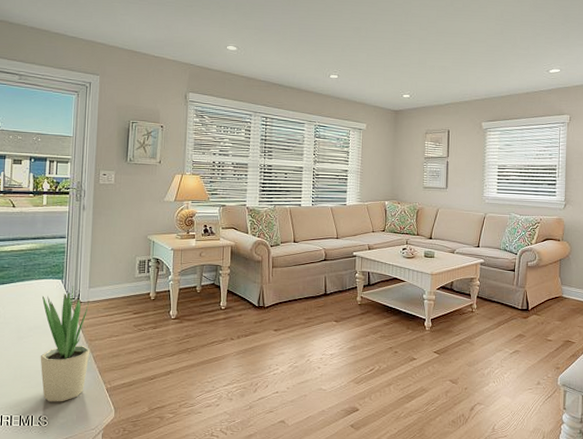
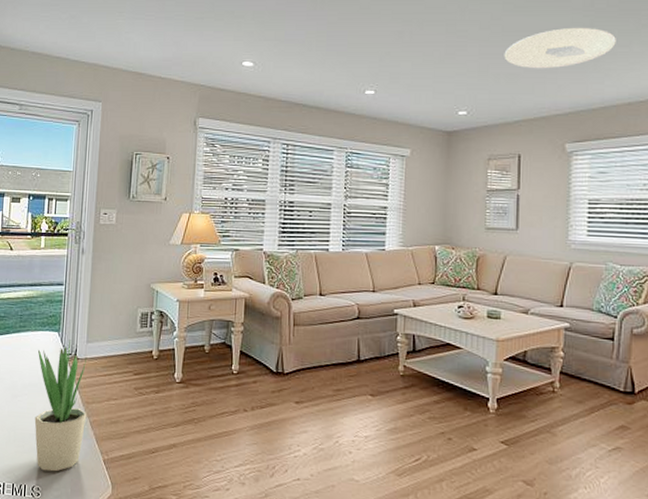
ceiling light: none [437,32,519,64] -> present [504,27,616,69]

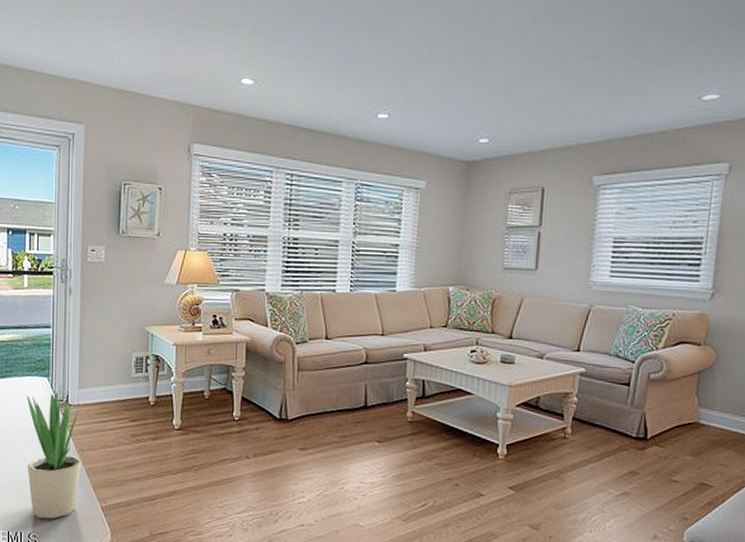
ceiling light: present [504,27,616,69] -> none [532,43,656,92]

